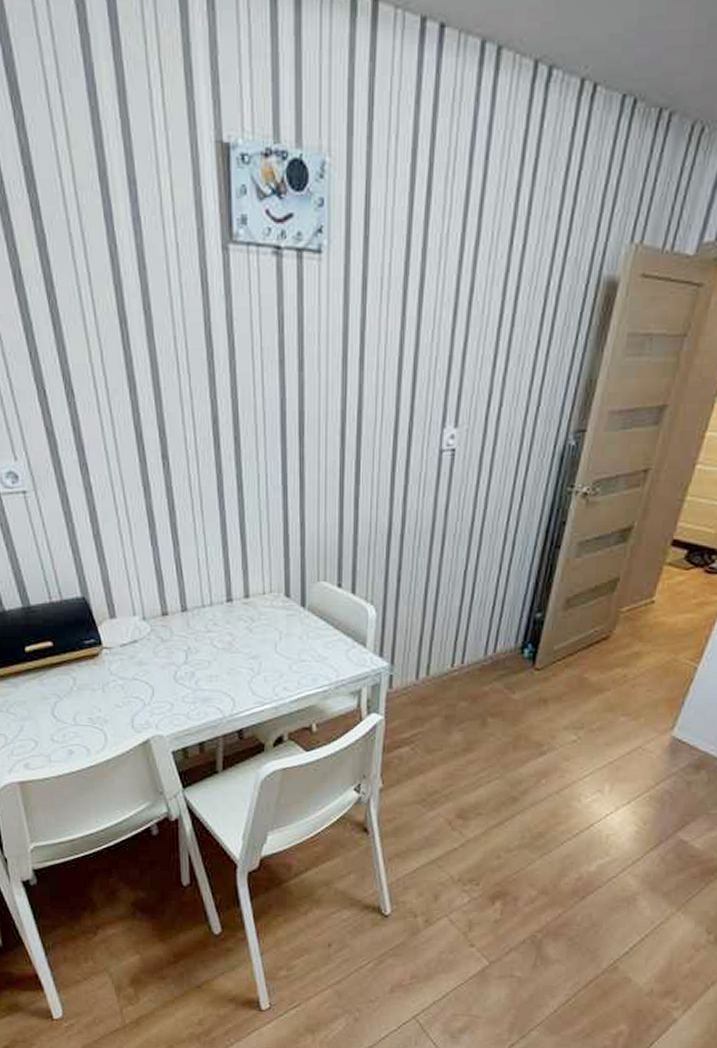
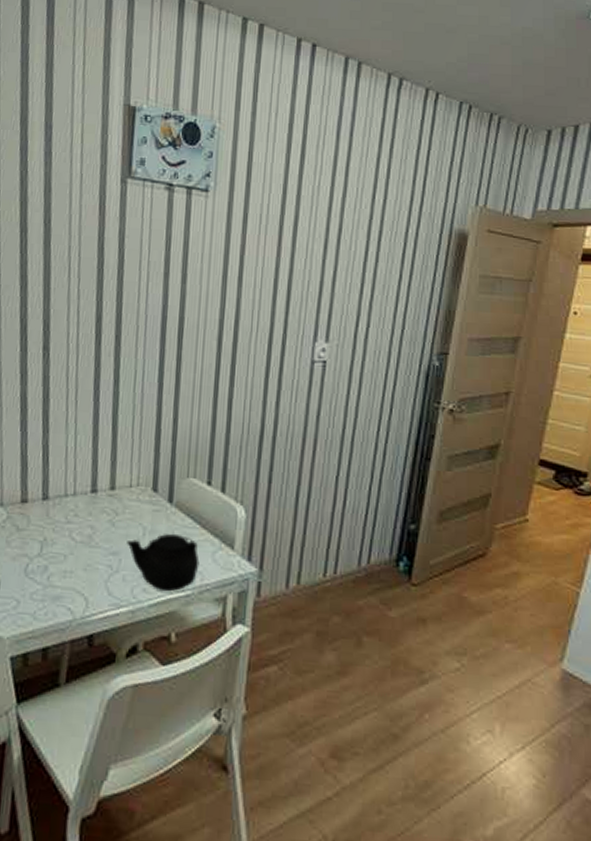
teapot: none [265,635,334,688] -> present [127,533,200,591]

